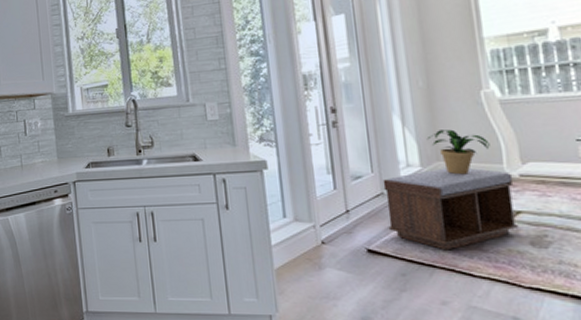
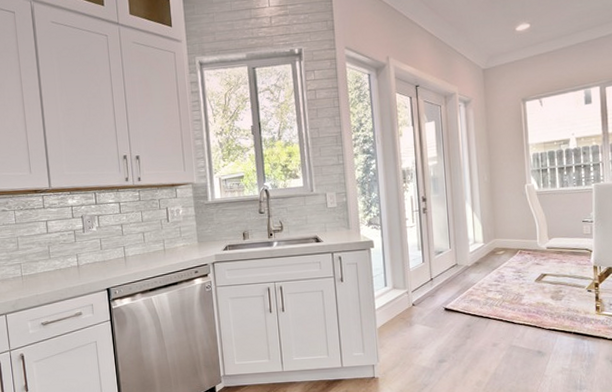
bench: present [382,168,520,251] -> none [457,243,545,306]
potted plant: present [426,129,490,175] -> none [488,214,529,249]

